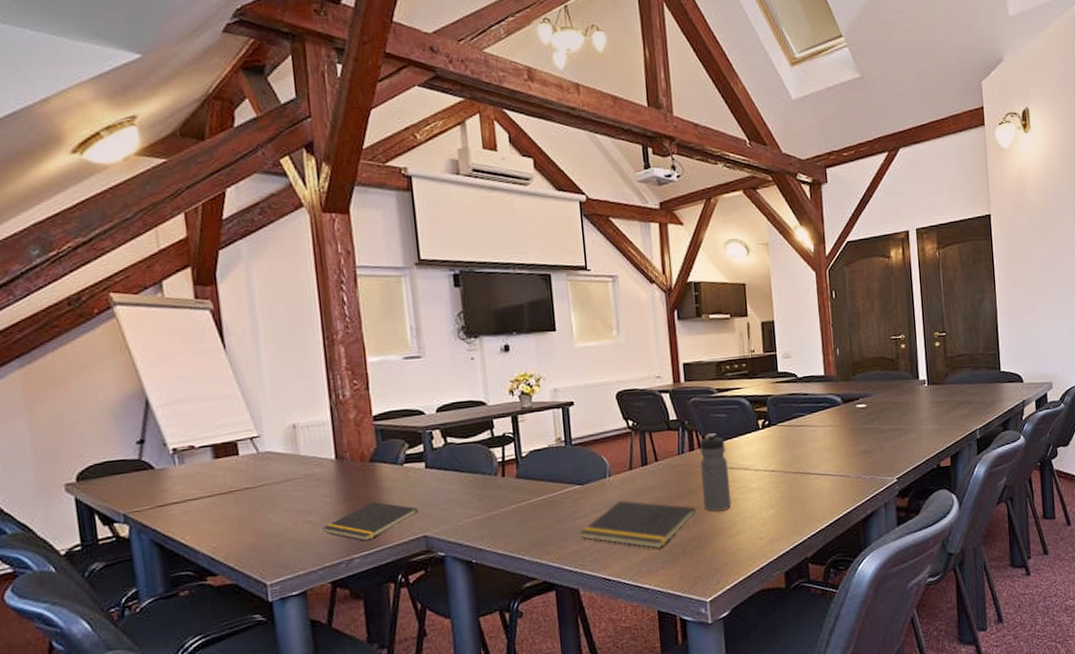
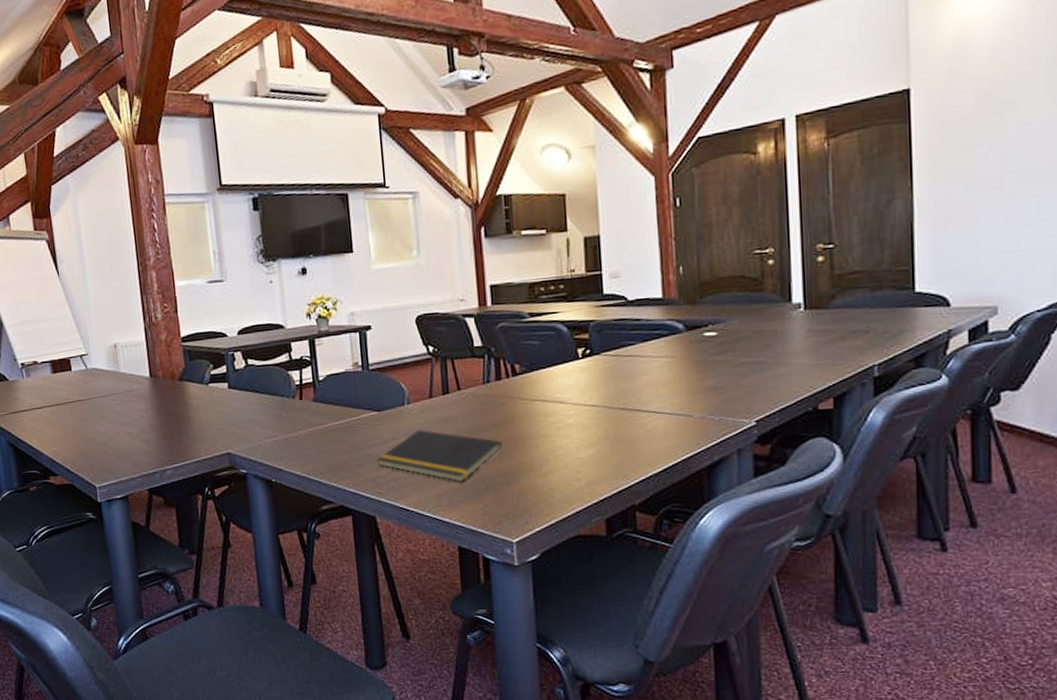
notepad: present [323,502,419,541] -> none [140,418,223,454]
water bottle: present [699,433,732,512] -> none [507,362,544,447]

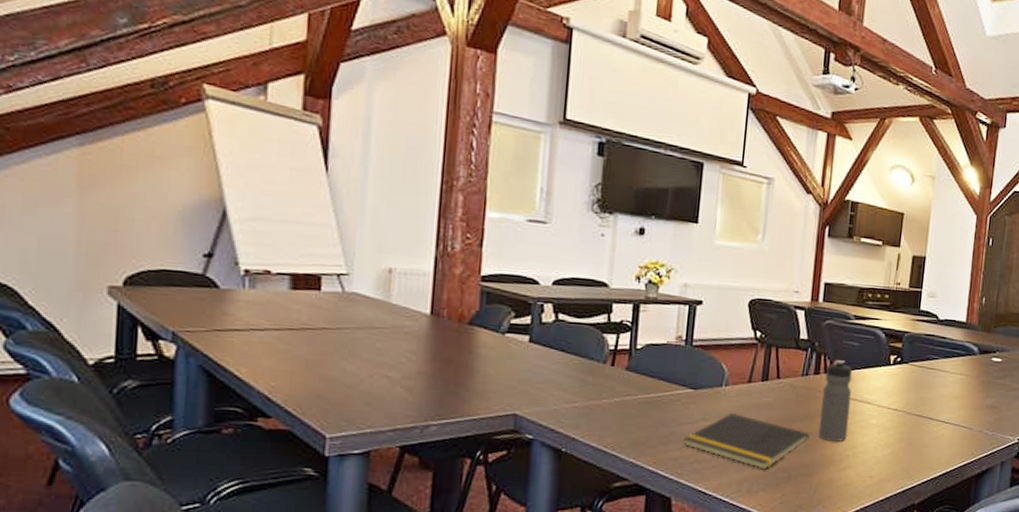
water bottle: none [507,362,544,447] -> present [818,360,853,441]

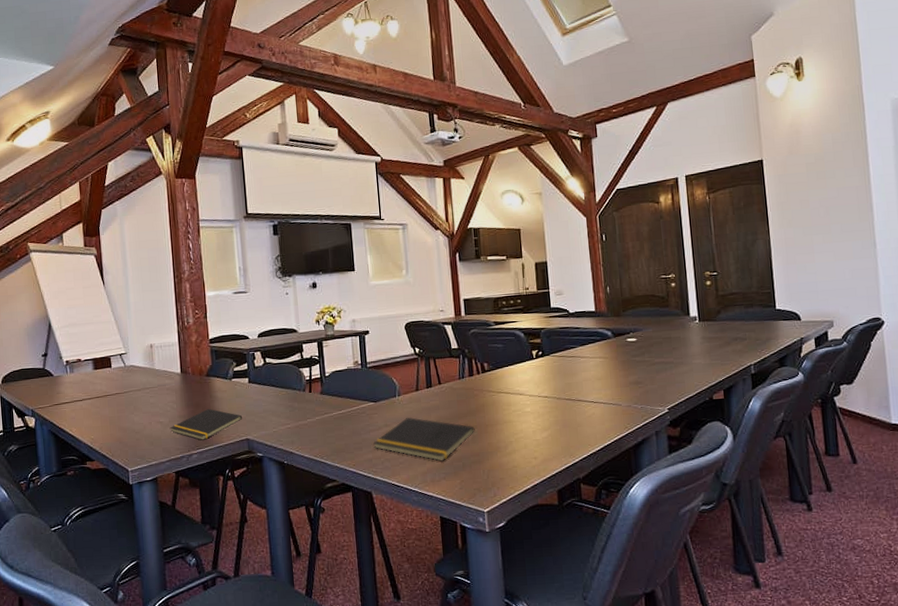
notepad: none [401,368,513,409] -> present [170,409,243,440]
water bottle: present [818,360,853,441] -> none [478,361,508,431]

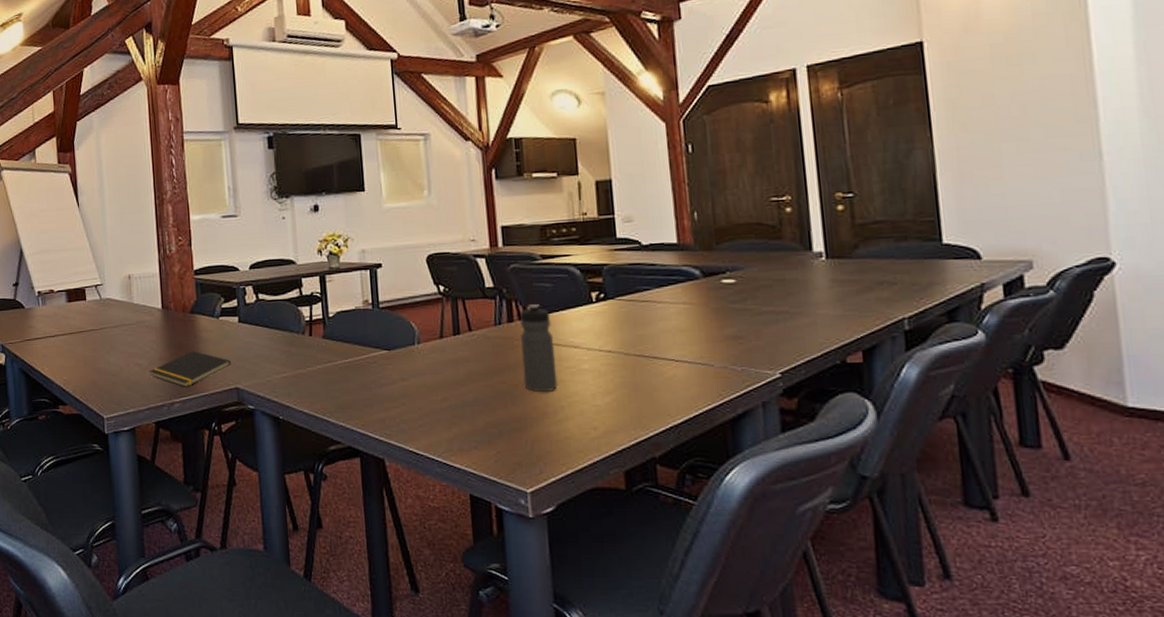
notepad: present [373,417,475,462] -> none [386,370,516,427]
water bottle: none [478,361,508,431] -> present [519,304,558,392]

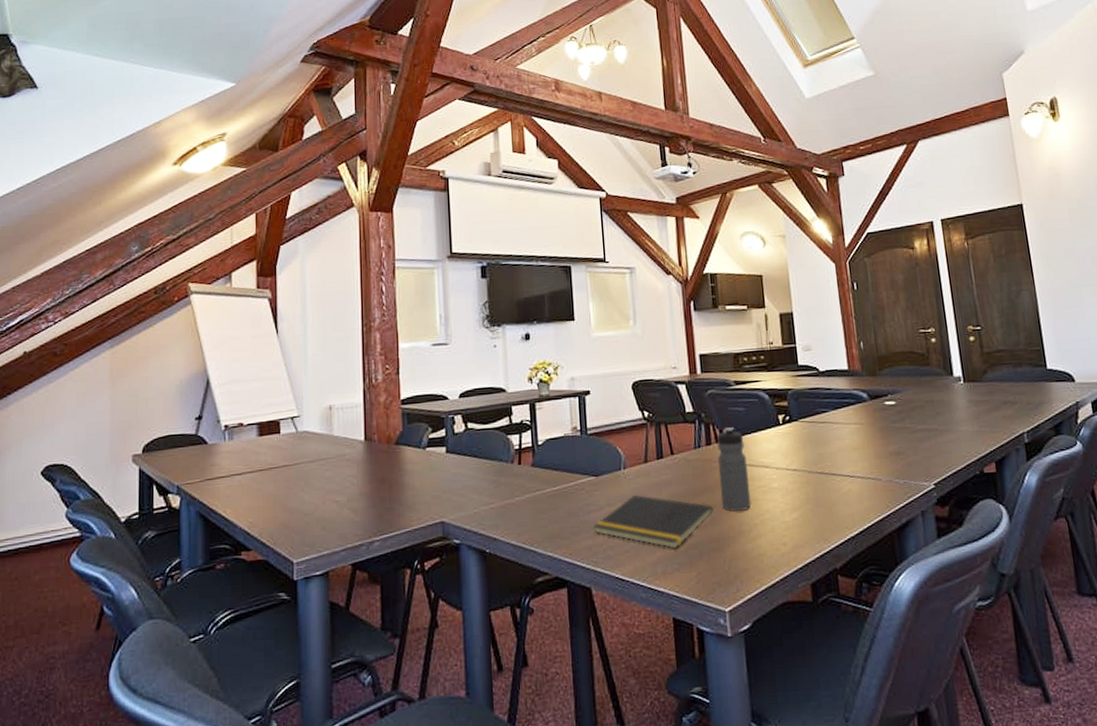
notepad: present [150,351,232,387] -> none [348,485,437,524]
notepad: none [386,370,516,427] -> present [593,494,714,549]

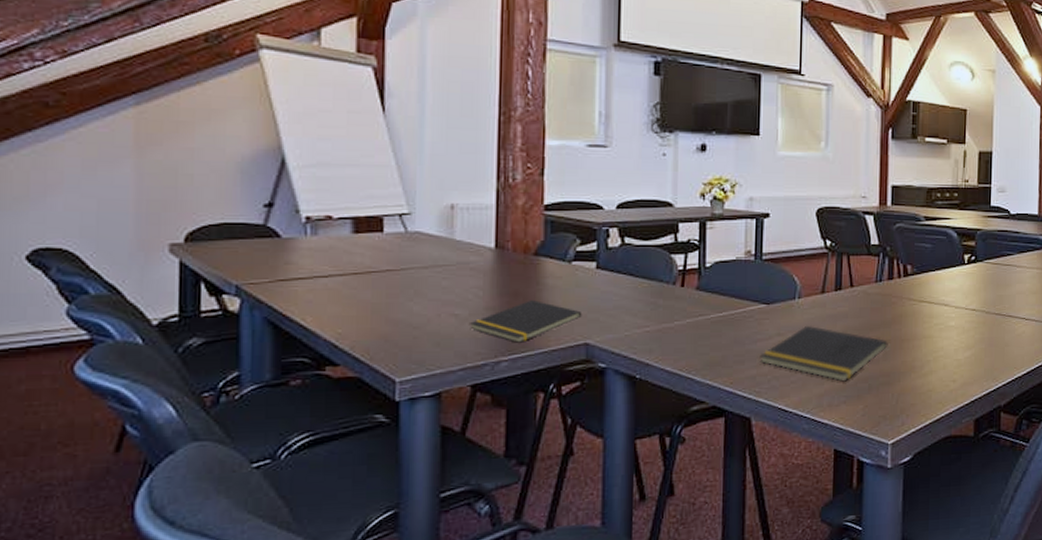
notepad: none [348,485,437,524] -> present [470,300,582,343]
water bottle: present [716,427,752,511] -> none [896,263,928,347]

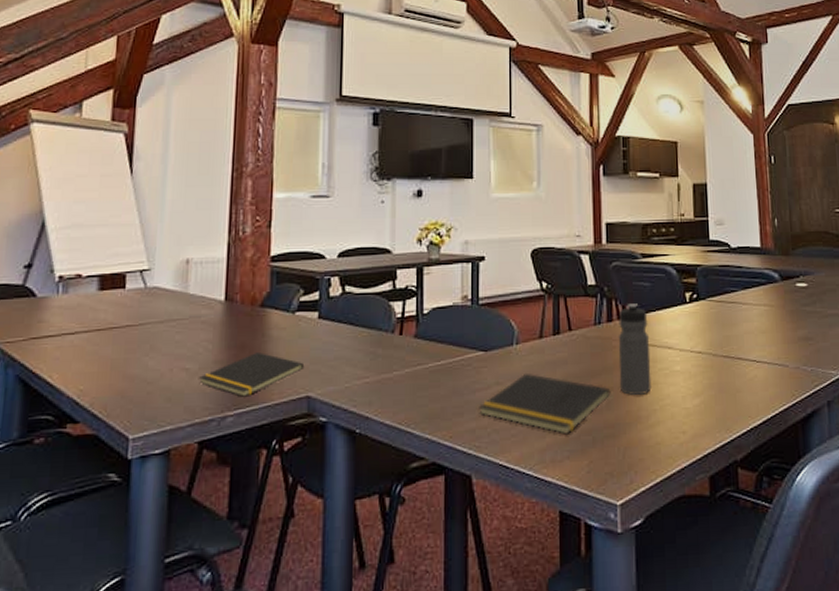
water bottle: none [896,263,928,347] -> present [618,304,652,395]

